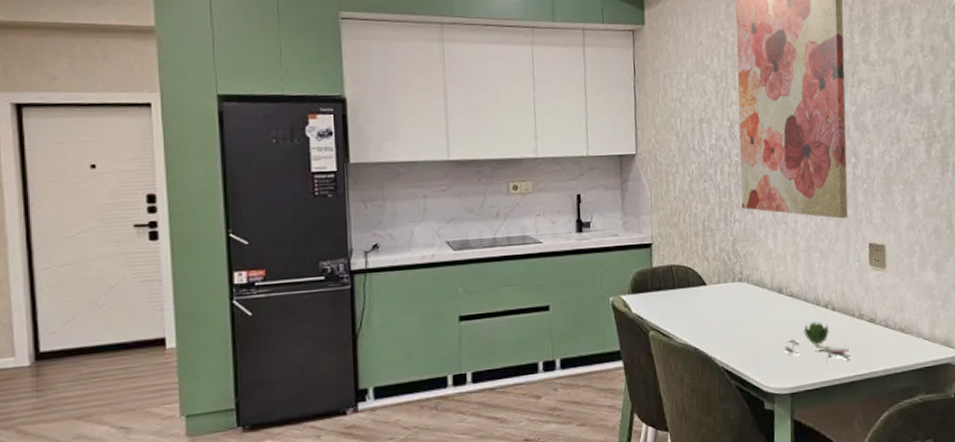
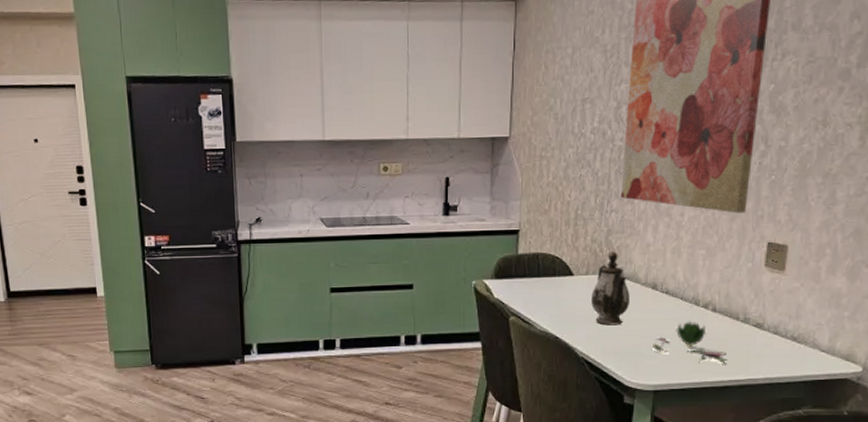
teapot: none [724,259,760,333] -> present [591,251,630,326]

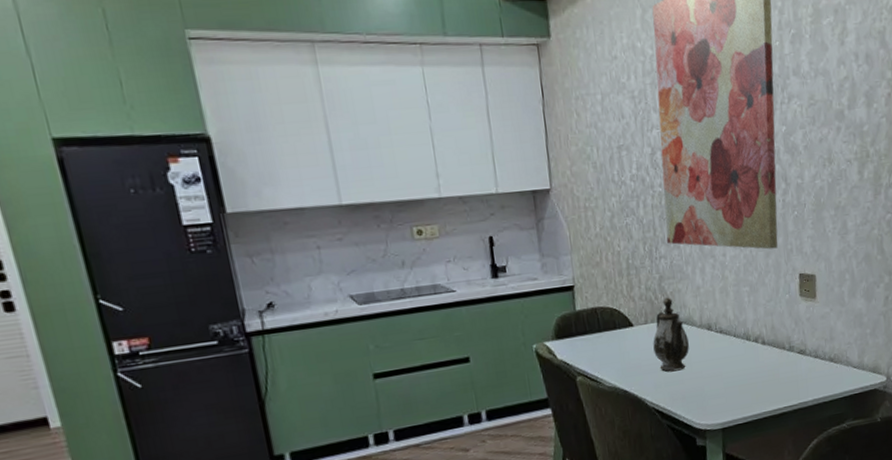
flower: present [653,321,728,363] -> none [715,356,781,393]

